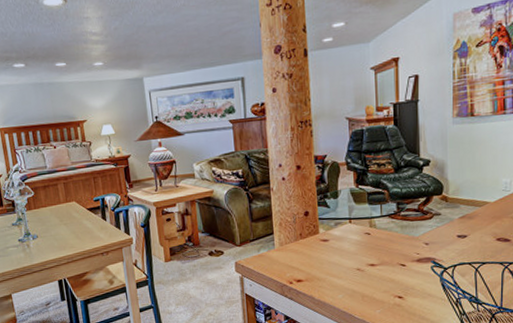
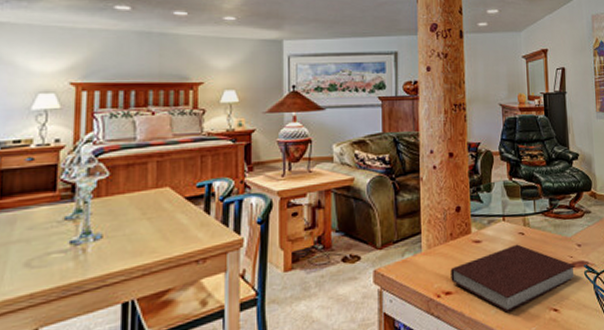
notebook: none [301,242,422,297] -> present [450,244,575,312]

